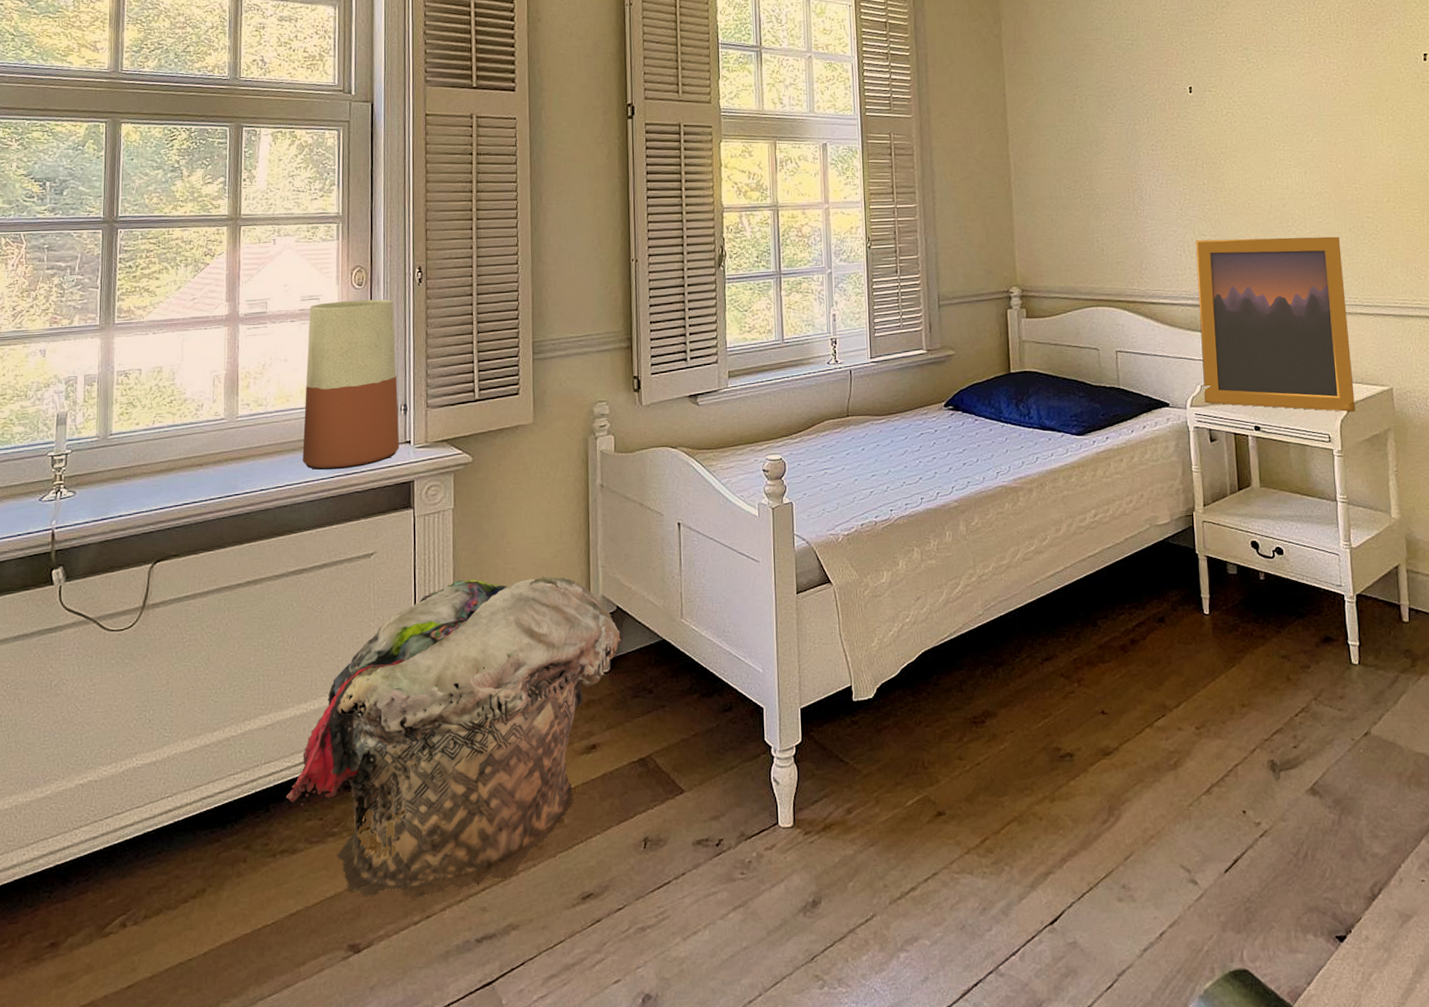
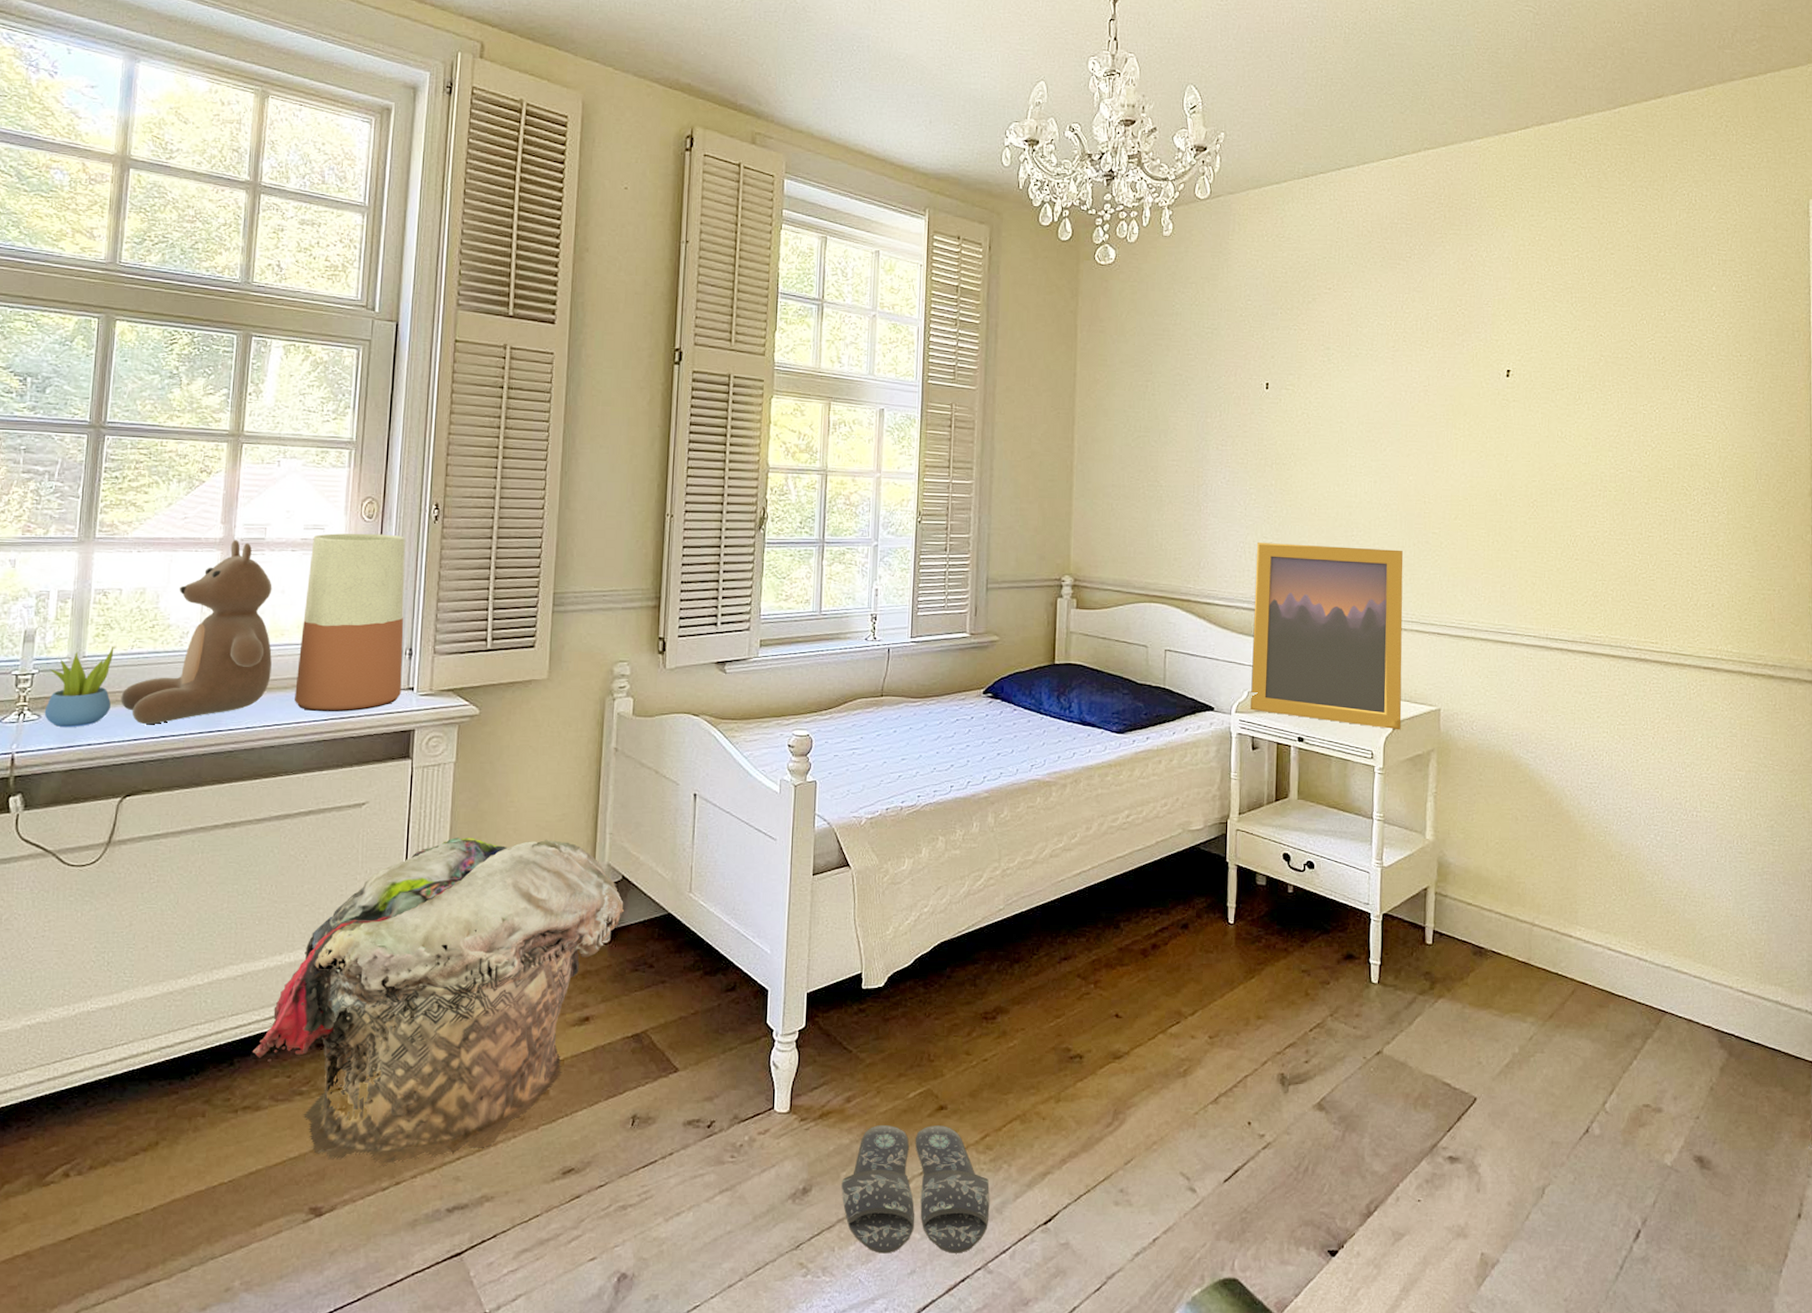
succulent plant: none [79,423,138,502] -> present [44,646,114,728]
teddy bear: none [146,315,280,494] -> present [121,540,272,725]
slippers: none [849,831,996,962] -> present [841,1125,990,1254]

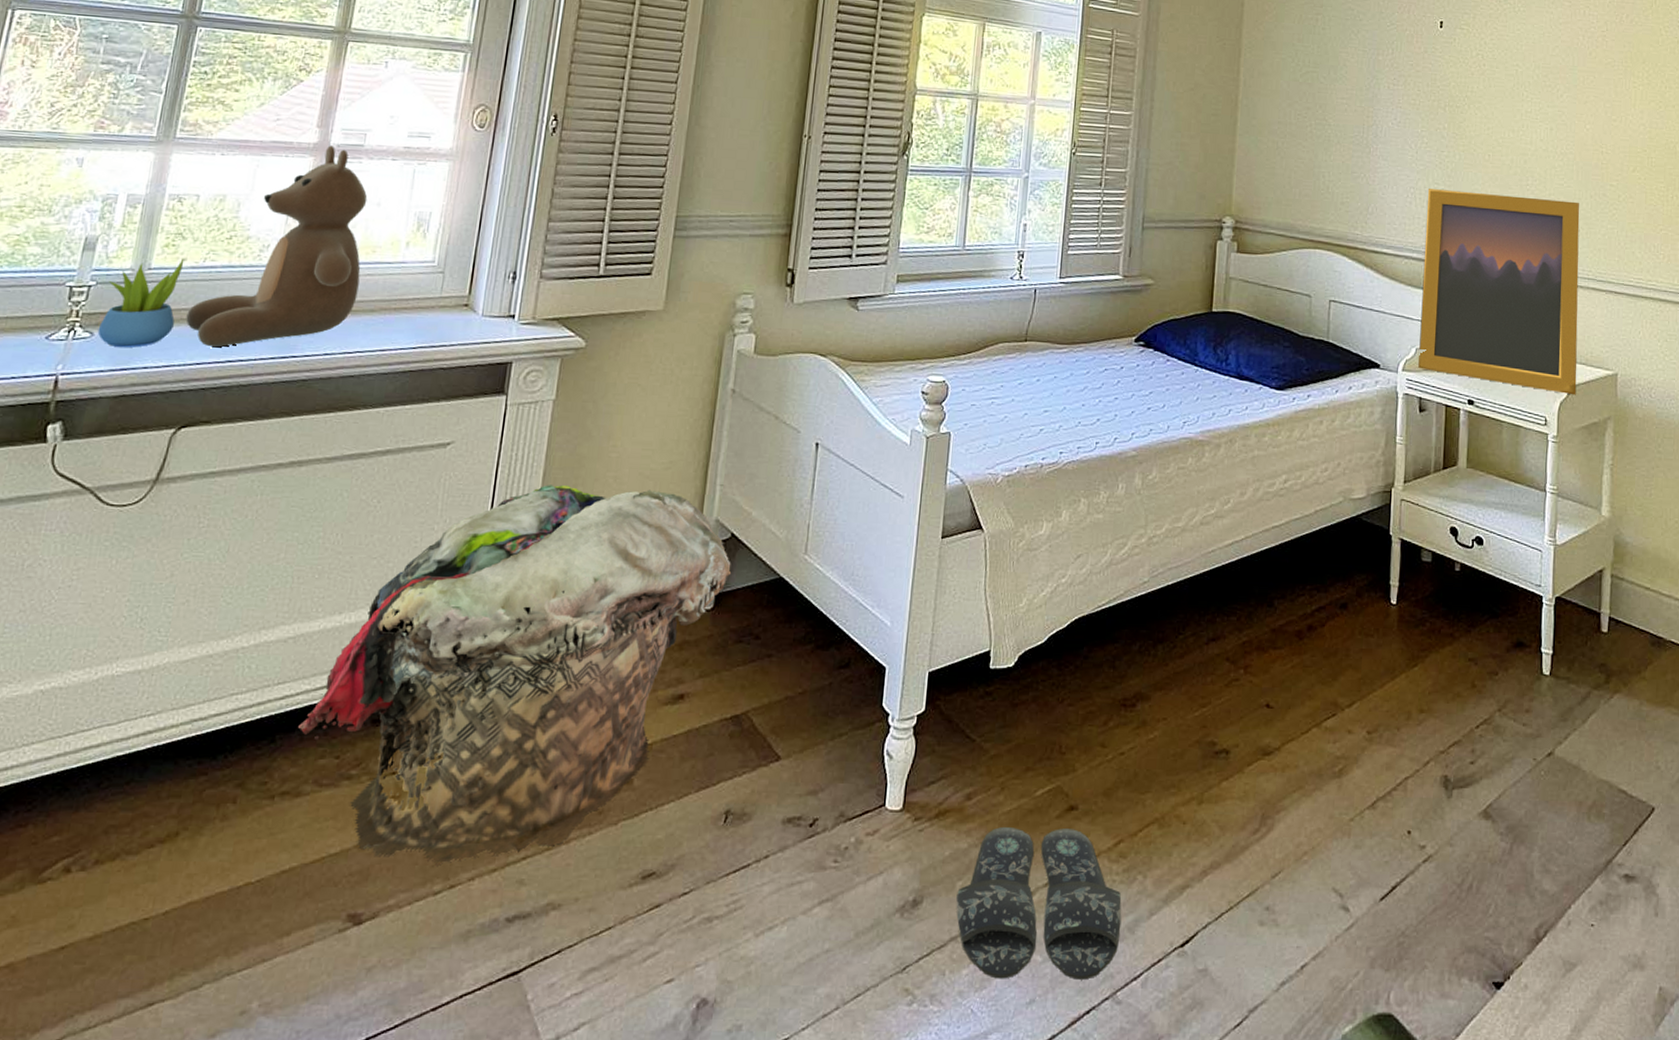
vase: present [295,533,406,713] -> none [381,142,519,340]

